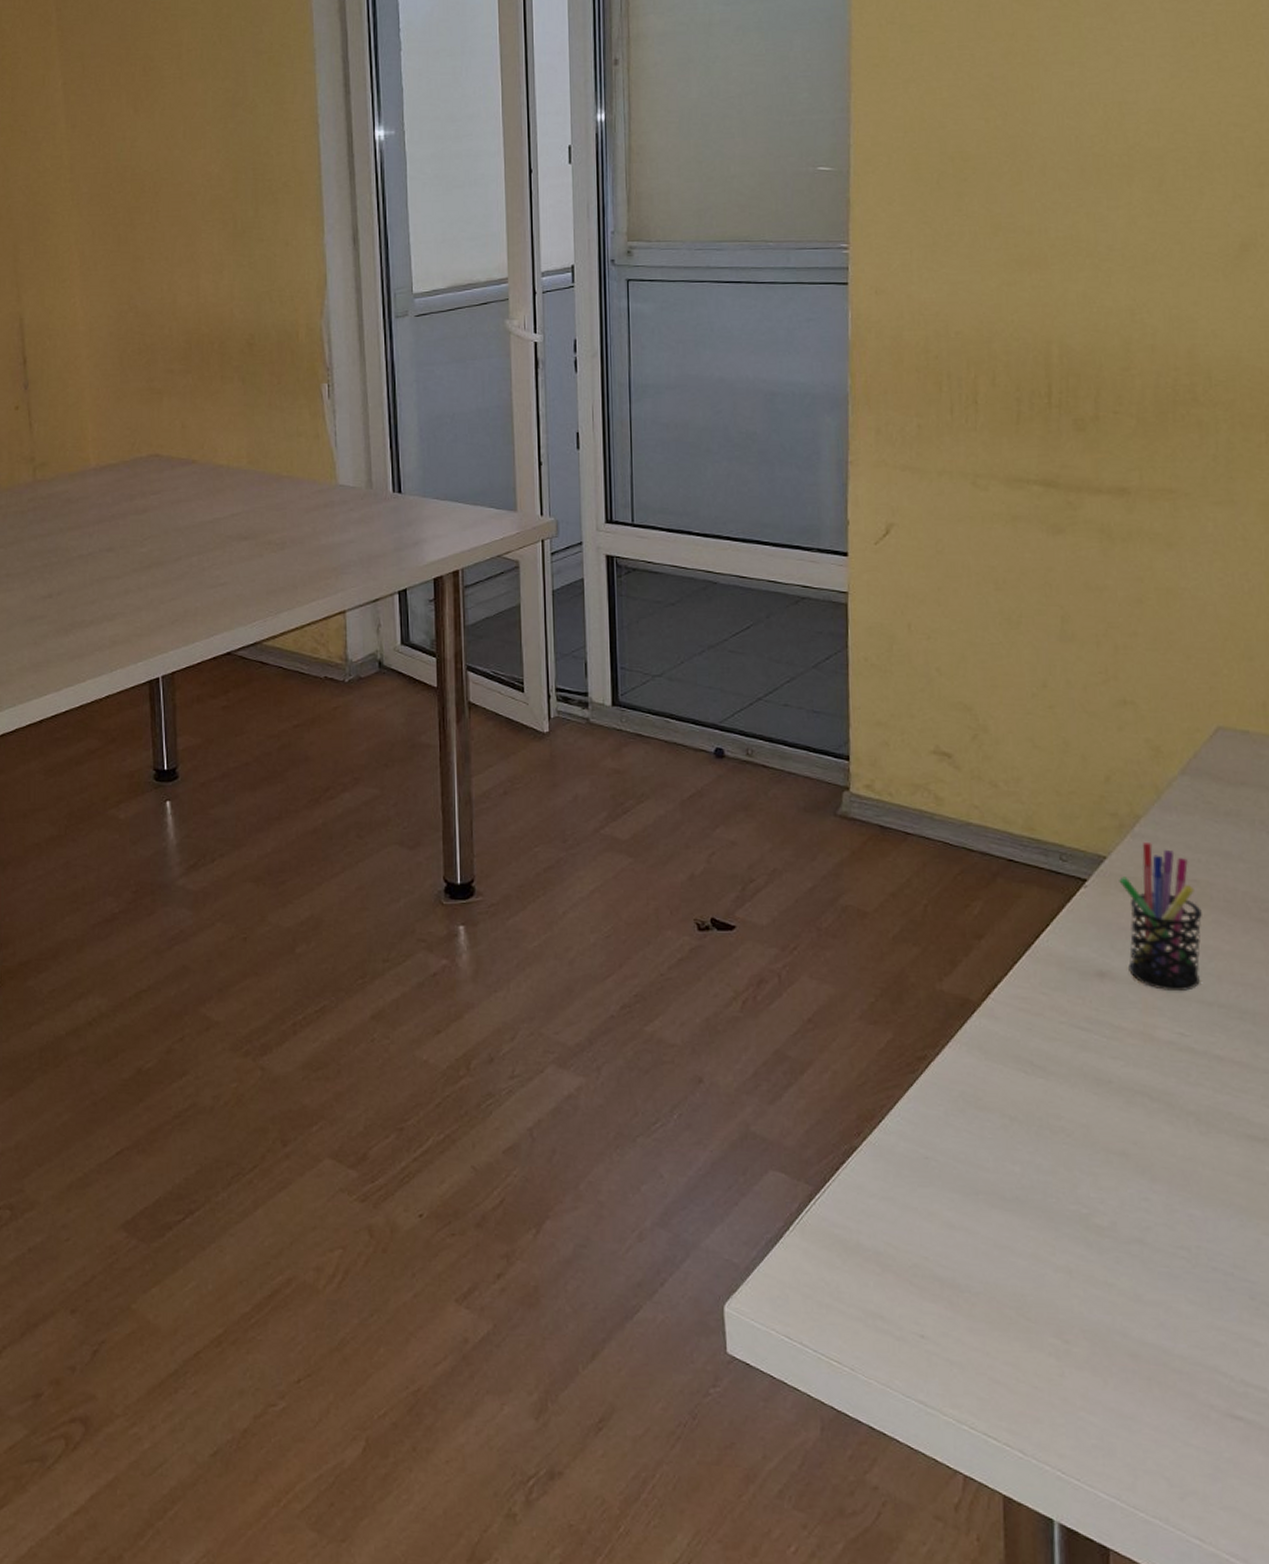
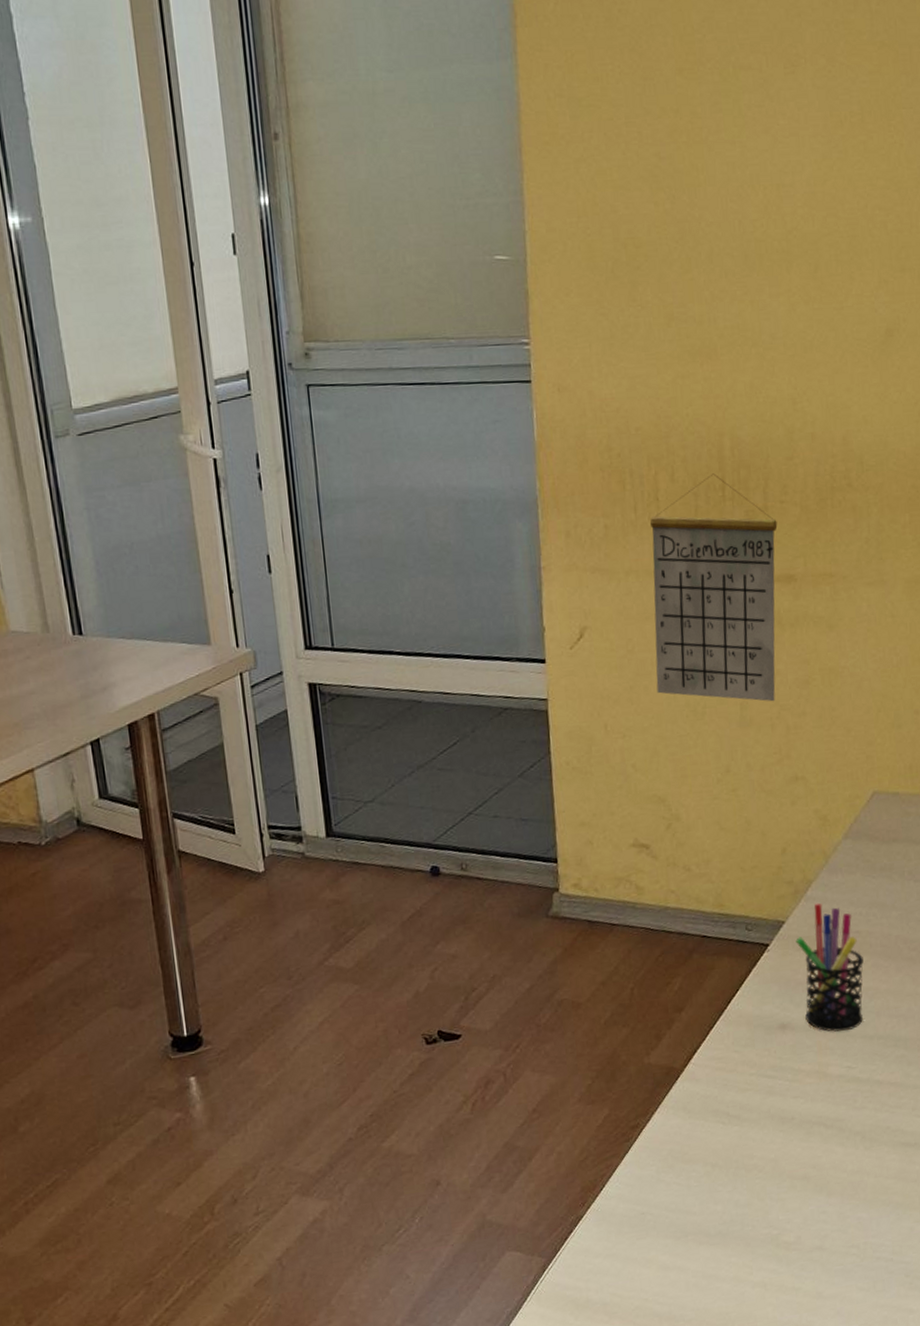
calendar: none [966,380,1110,618] -> present [649,473,778,702]

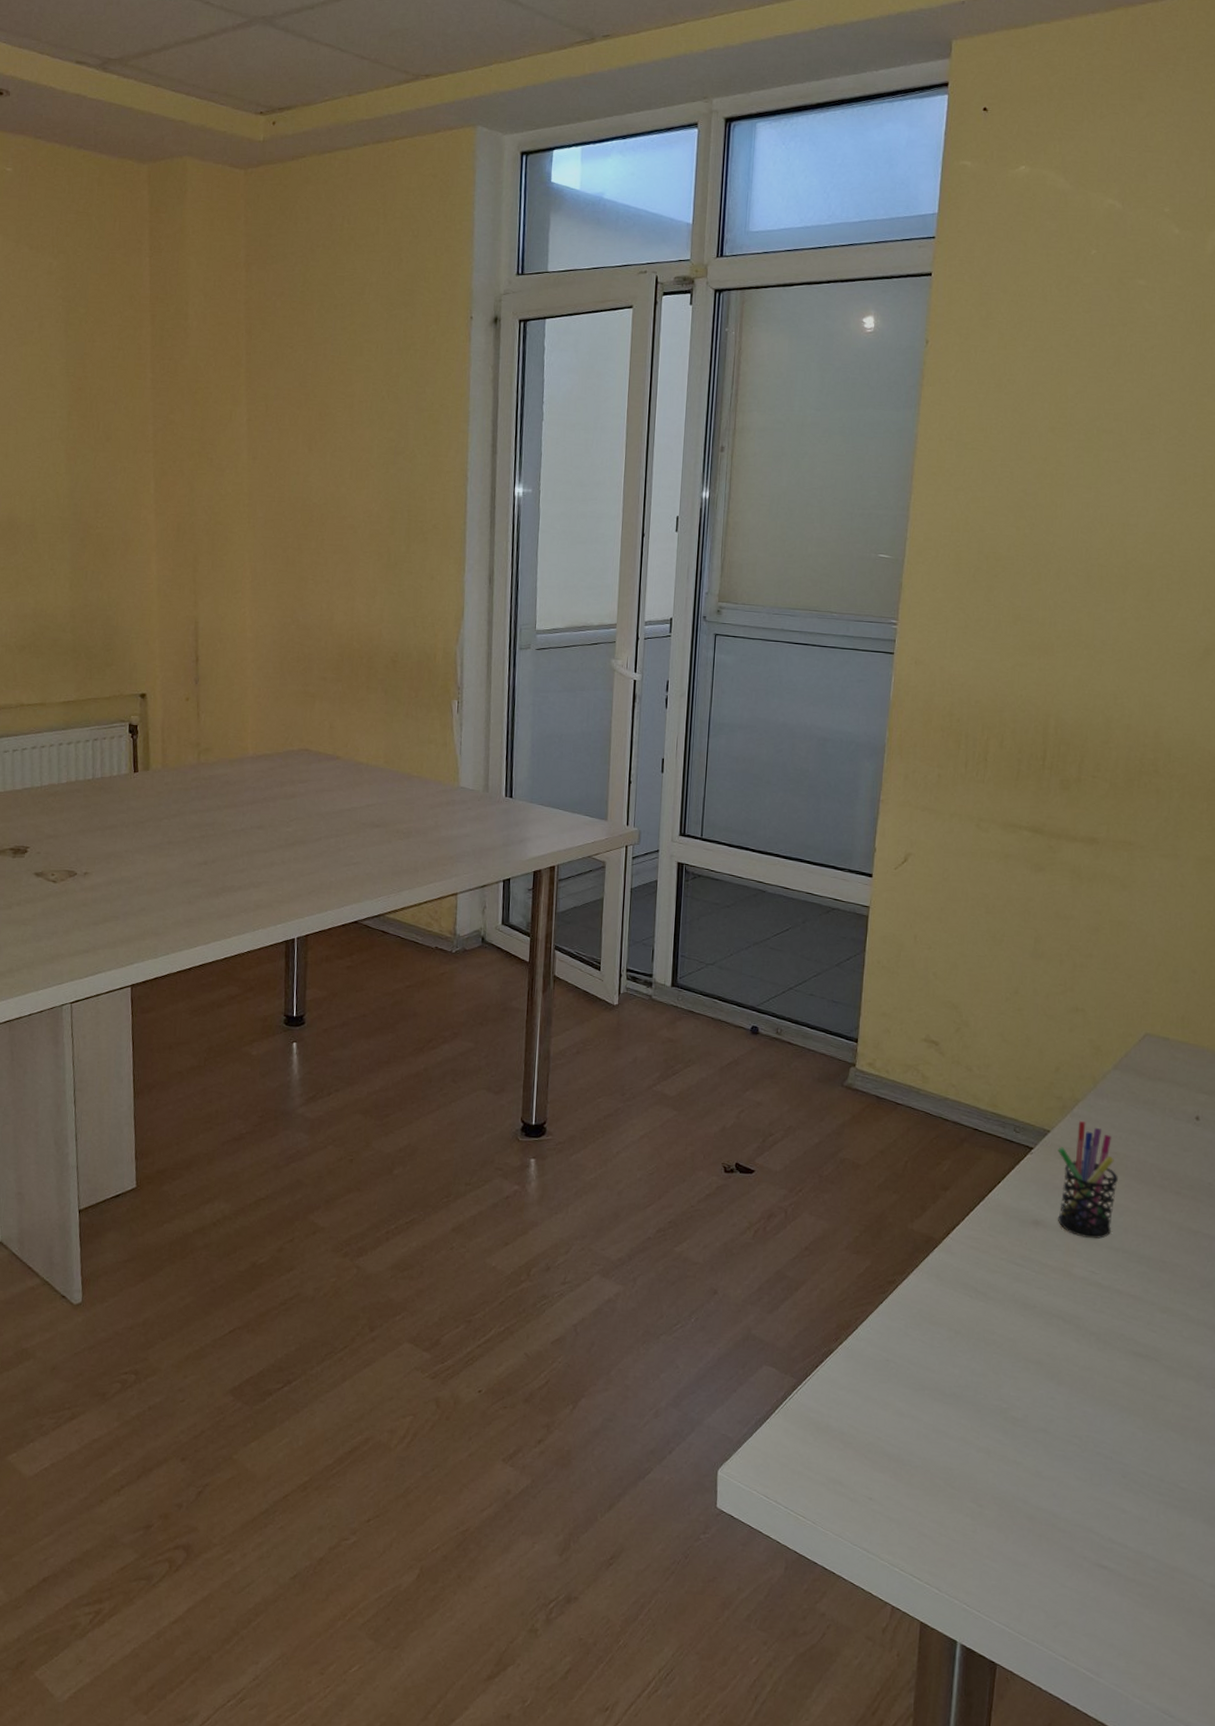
calendar: present [649,473,778,702] -> none [964,745,1088,941]

